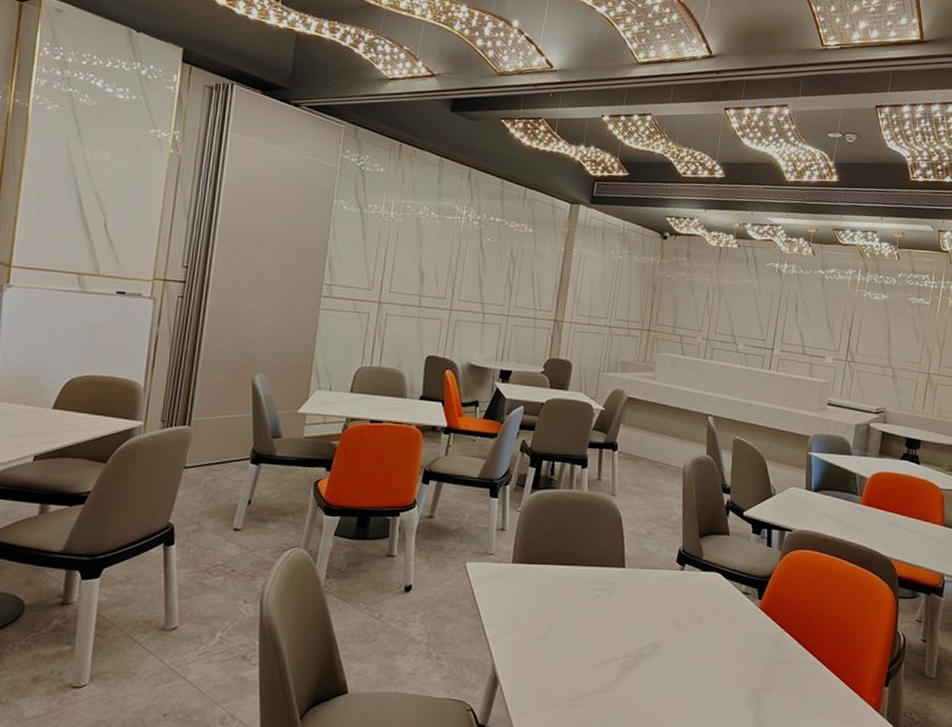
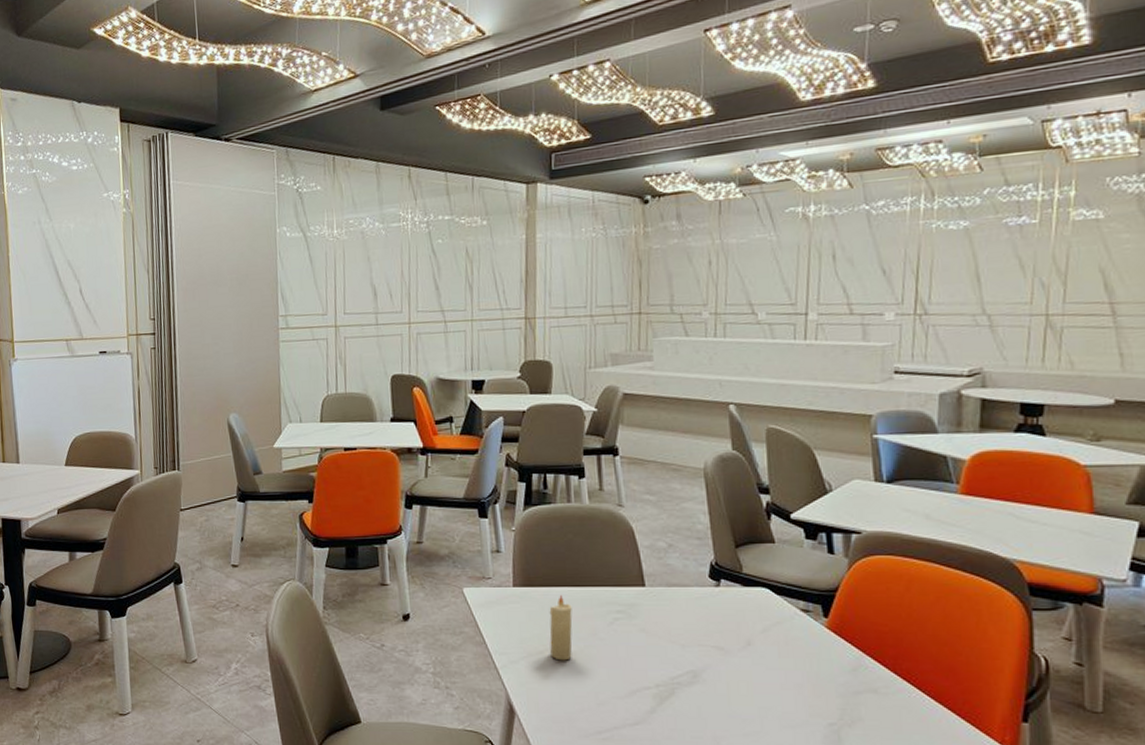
candle: none [537,572,561,633] -> present [549,594,573,661]

